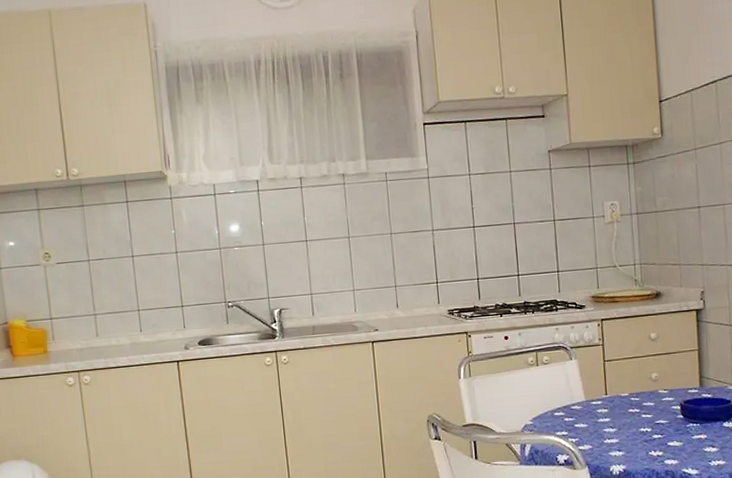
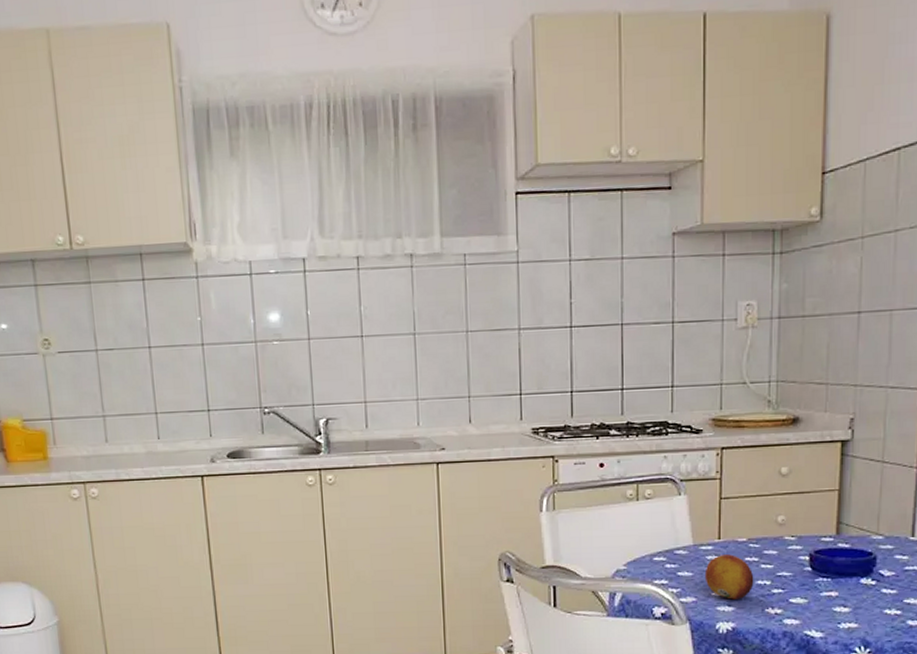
fruit: none [597,407,638,446] -> present [704,554,754,600]

